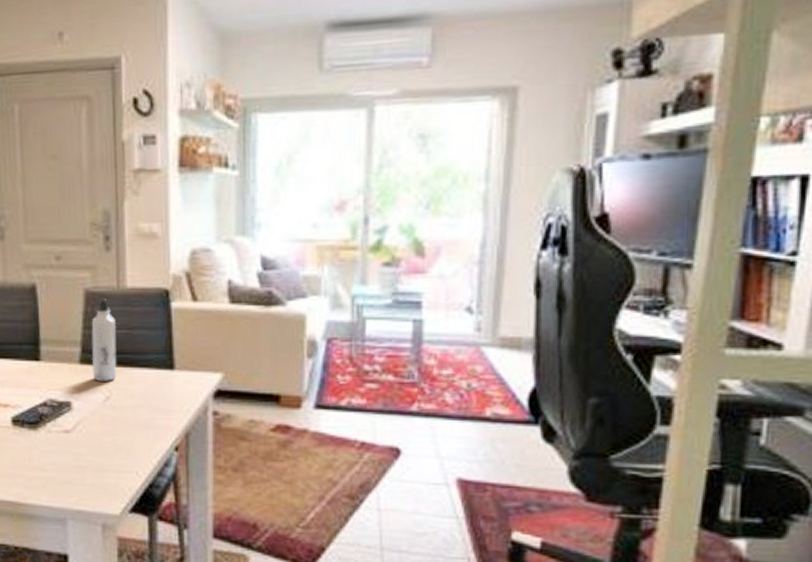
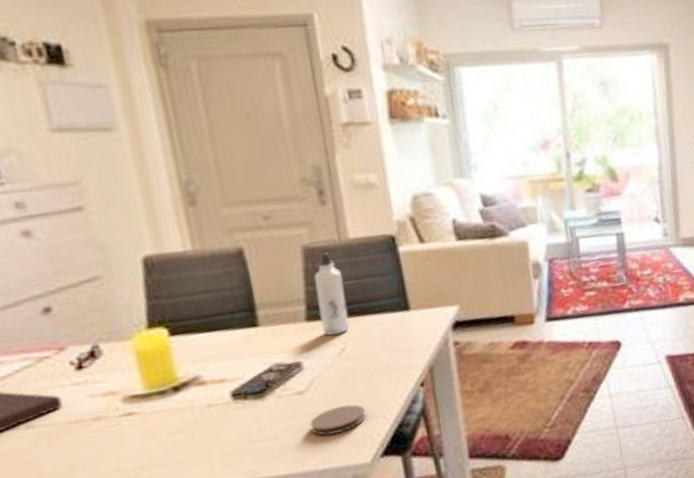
coaster: none [72,452,121,479] -> present [310,404,366,436]

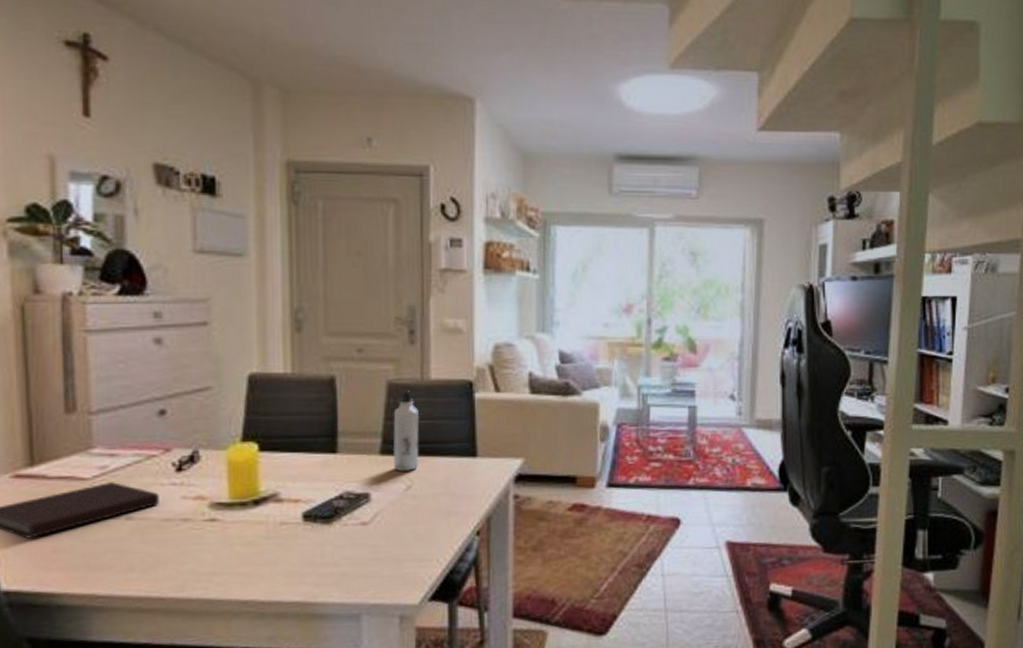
coaster: present [310,404,366,436] -> none [368,542,421,570]

